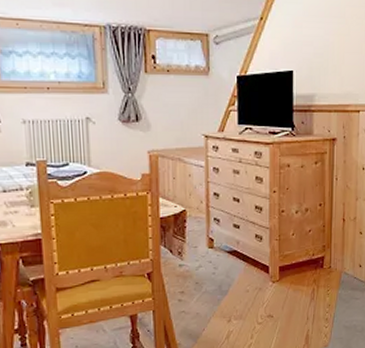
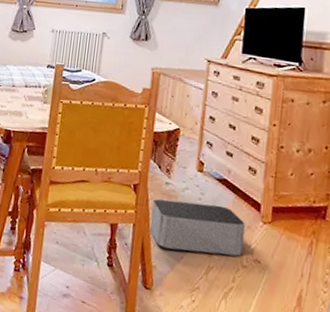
storage bin: none [168,275,257,325] -> present [149,199,245,257]

